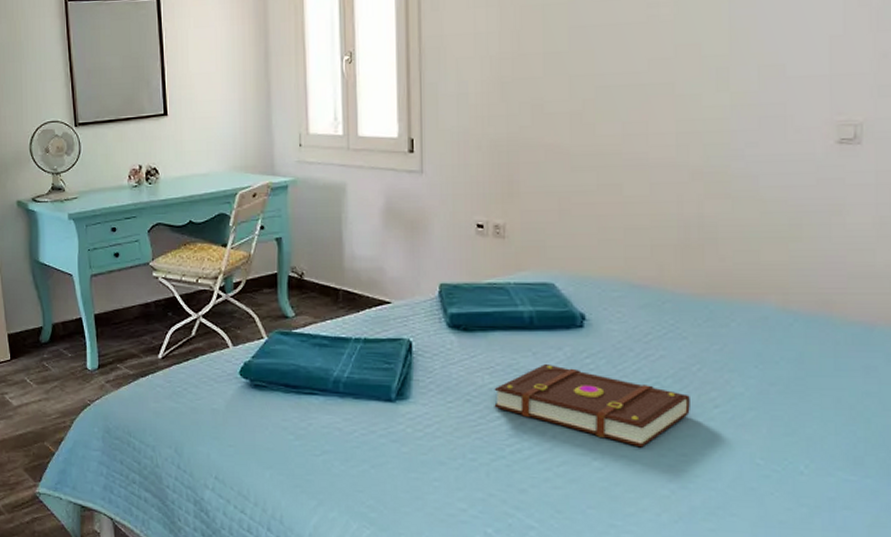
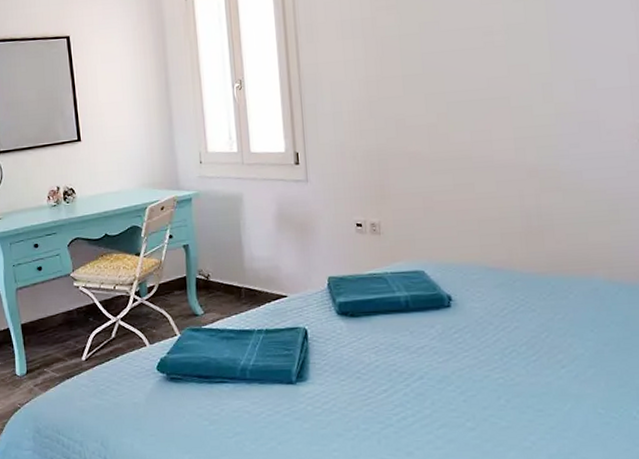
book: present [494,363,690,448] -> none [379,340,543,407]

